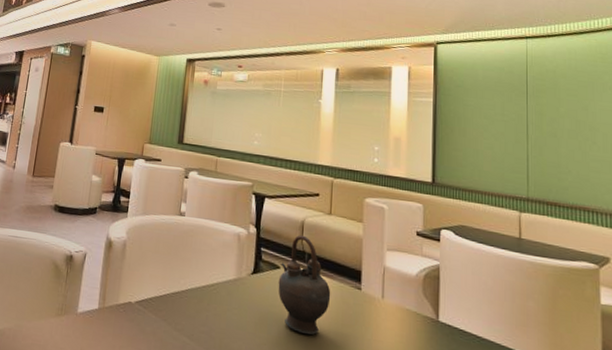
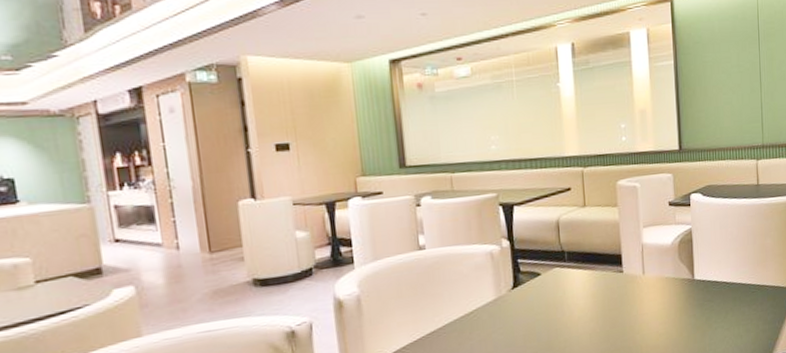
teapot: present [278,234,331,335] -> none [541,234,595,331]

